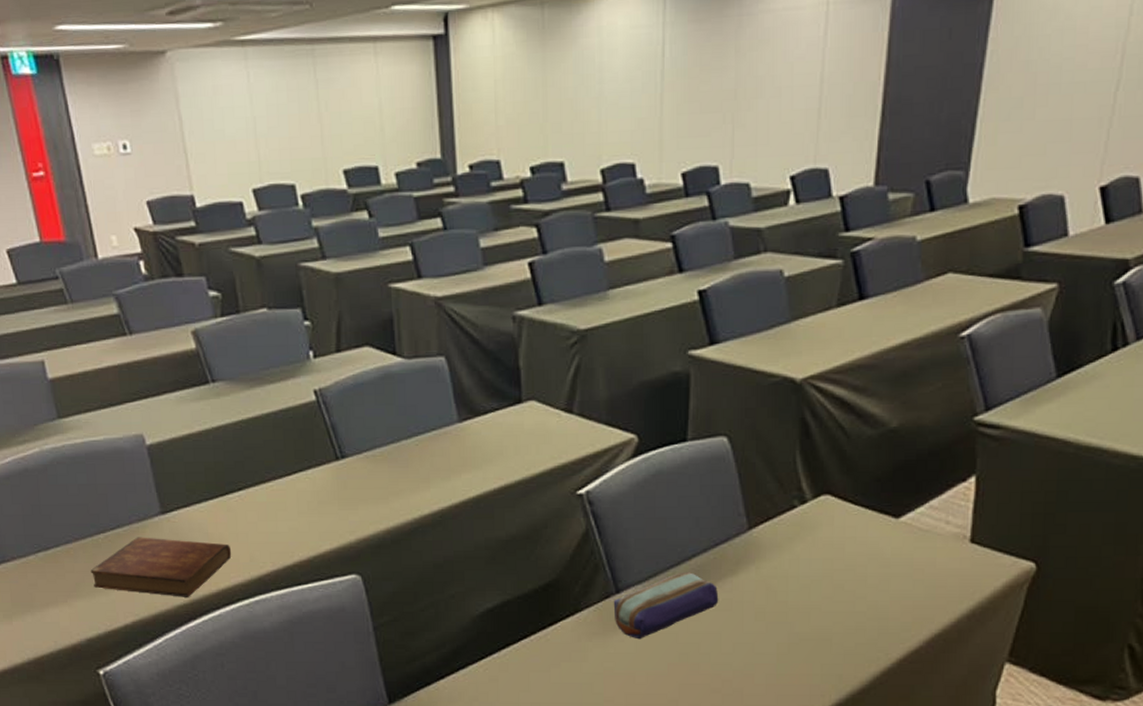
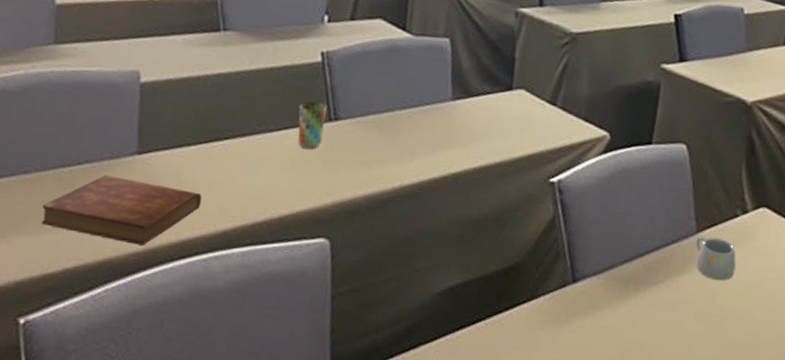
cup: none [304,442,333,490] -> present [298,101,327,150]
pencil case: present [613,572,719,640] -> none [567,268,665,332]
mug: none [748,532,797,577] -> present [695,235,736,281]

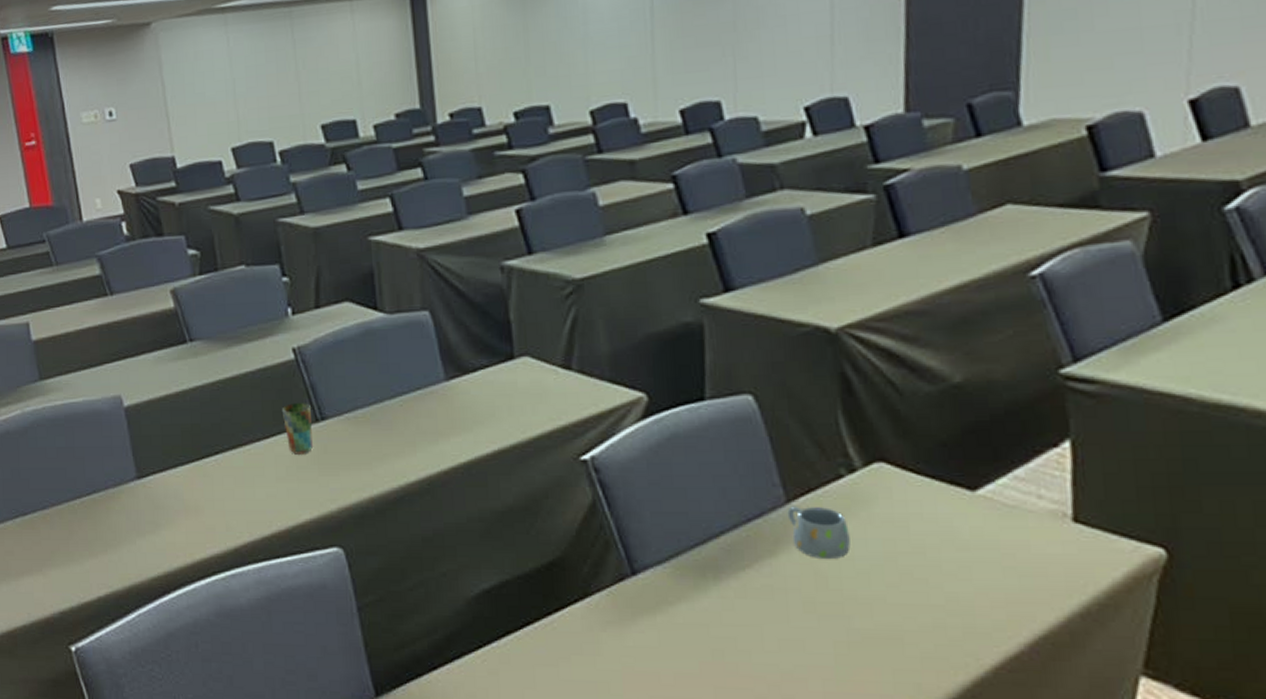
bible: present [41,175,202,245] -> none [65,503,208,569]

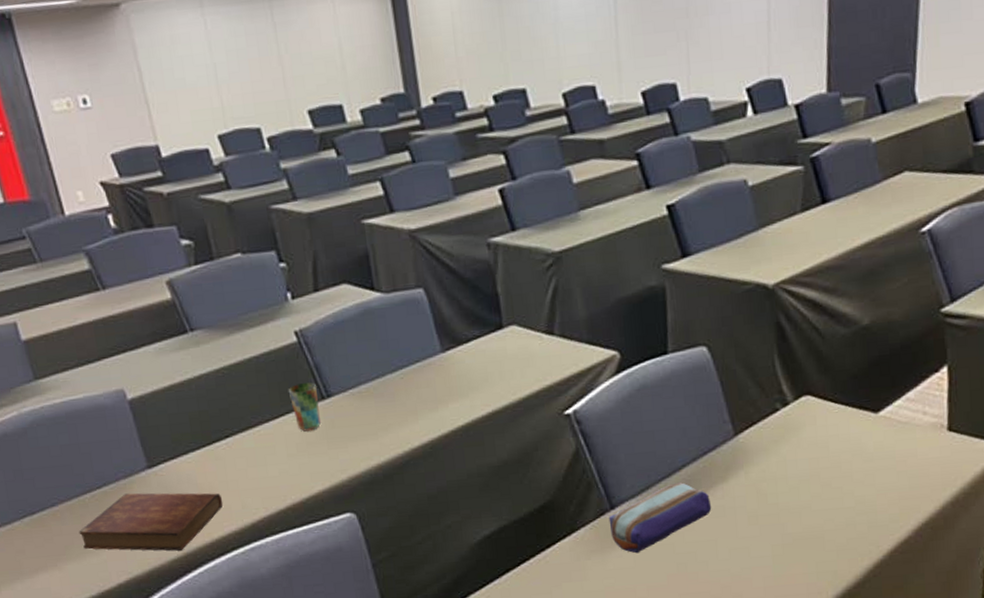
bible: none [65,503,208,569] -> present [79,493,224,551]
pencil case: none [629,552,757,631] -> present [608,482,712,554]
mug: present [787,506,851,560] -> none [735,437,784,480]

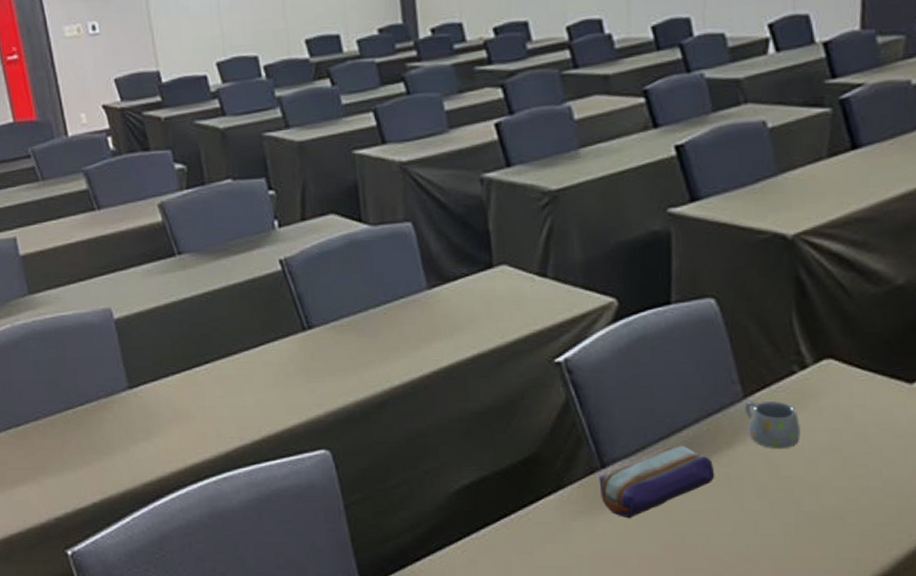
bible: present [79,493,224,551] -> none [59,412,199,474]
cup: present [289,382,321,432] -> none [270,313,300,362]
mug: none [735,437,784,480] -> present [744,401,801,450]

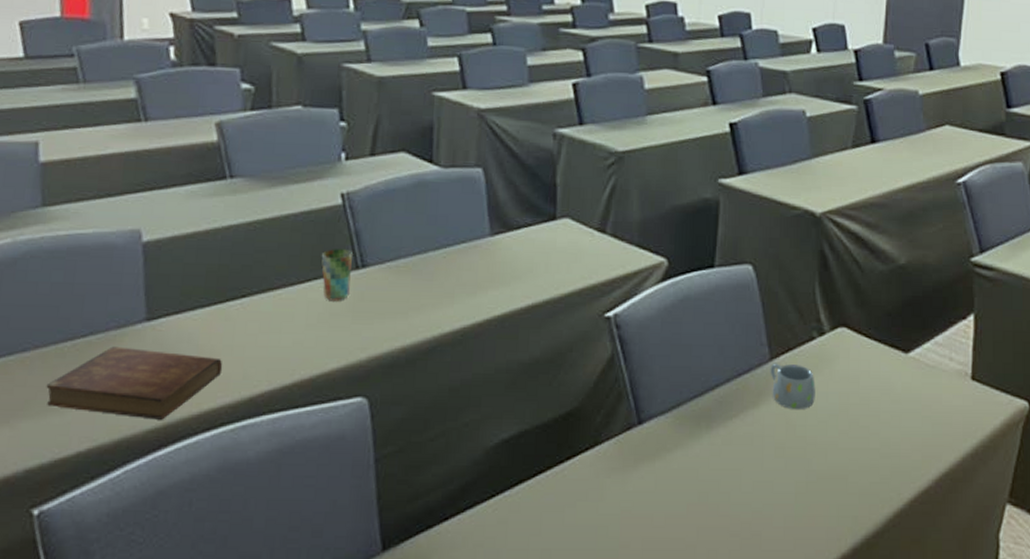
bible: none [59,412,199,474] -> present [46,346,223,420]
cup: none [270,313,300,362] -> present [322,249,352,301]
pencil case: present [598,445,715,519] -> none [634,403,740,476]

